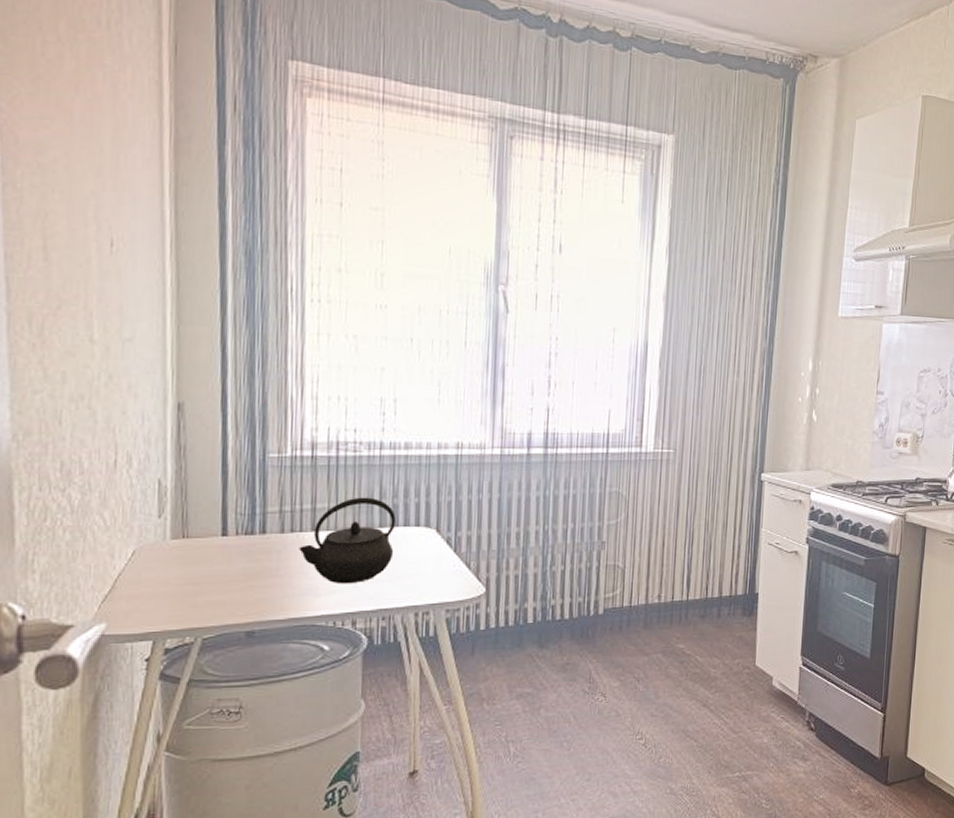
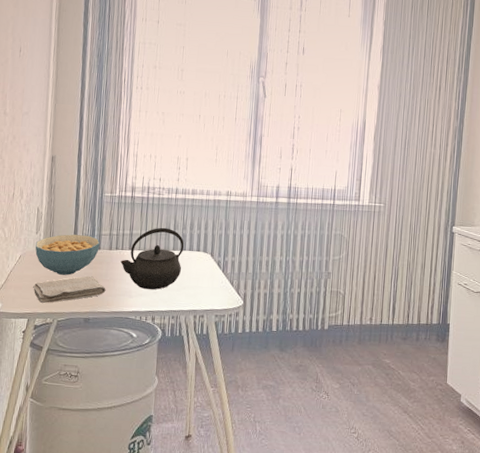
cereal bowl: none [157,515,264,574] -> present [35,234,100,275]
washcloth: none [157,572,278,616] -> present [32,276,106,303]

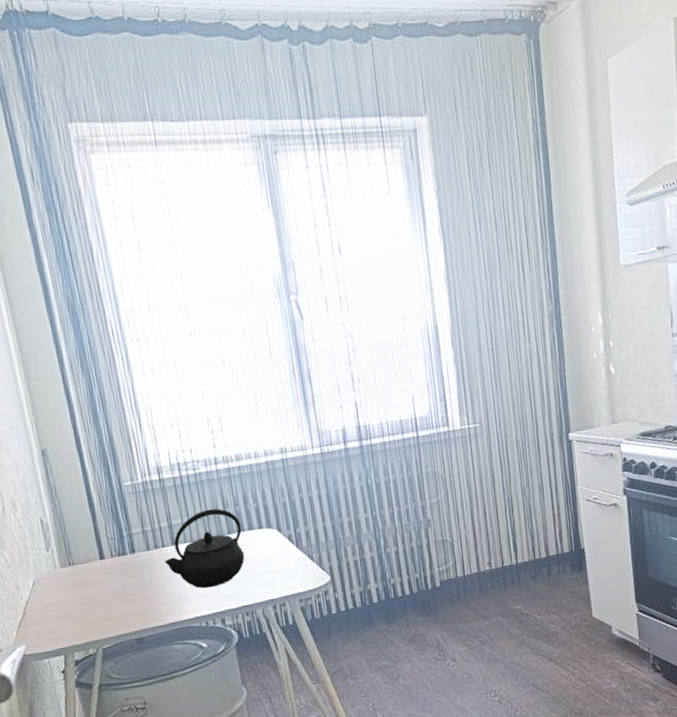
washcloth: present [32,276,106,303] -> none [59,587,155,633]
cereal bowl: present [35,234,100,275] -> none [49,538,134,594]

